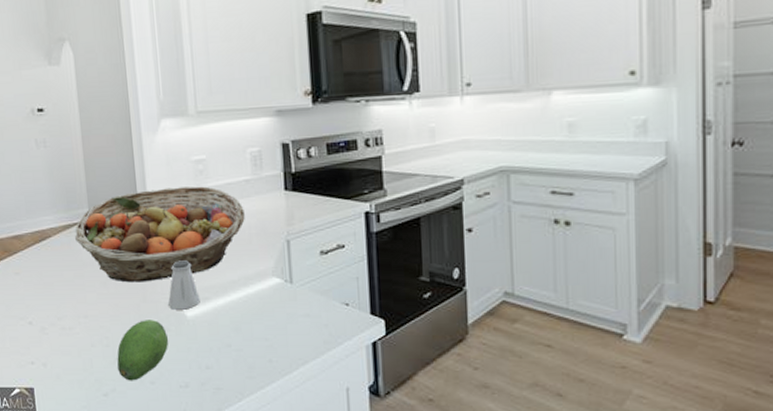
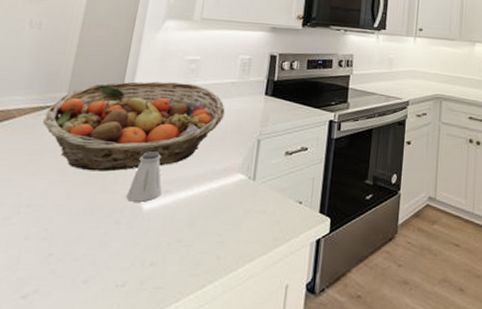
fruit: present [117,320,169,381] -> none [48,211,117,280]

